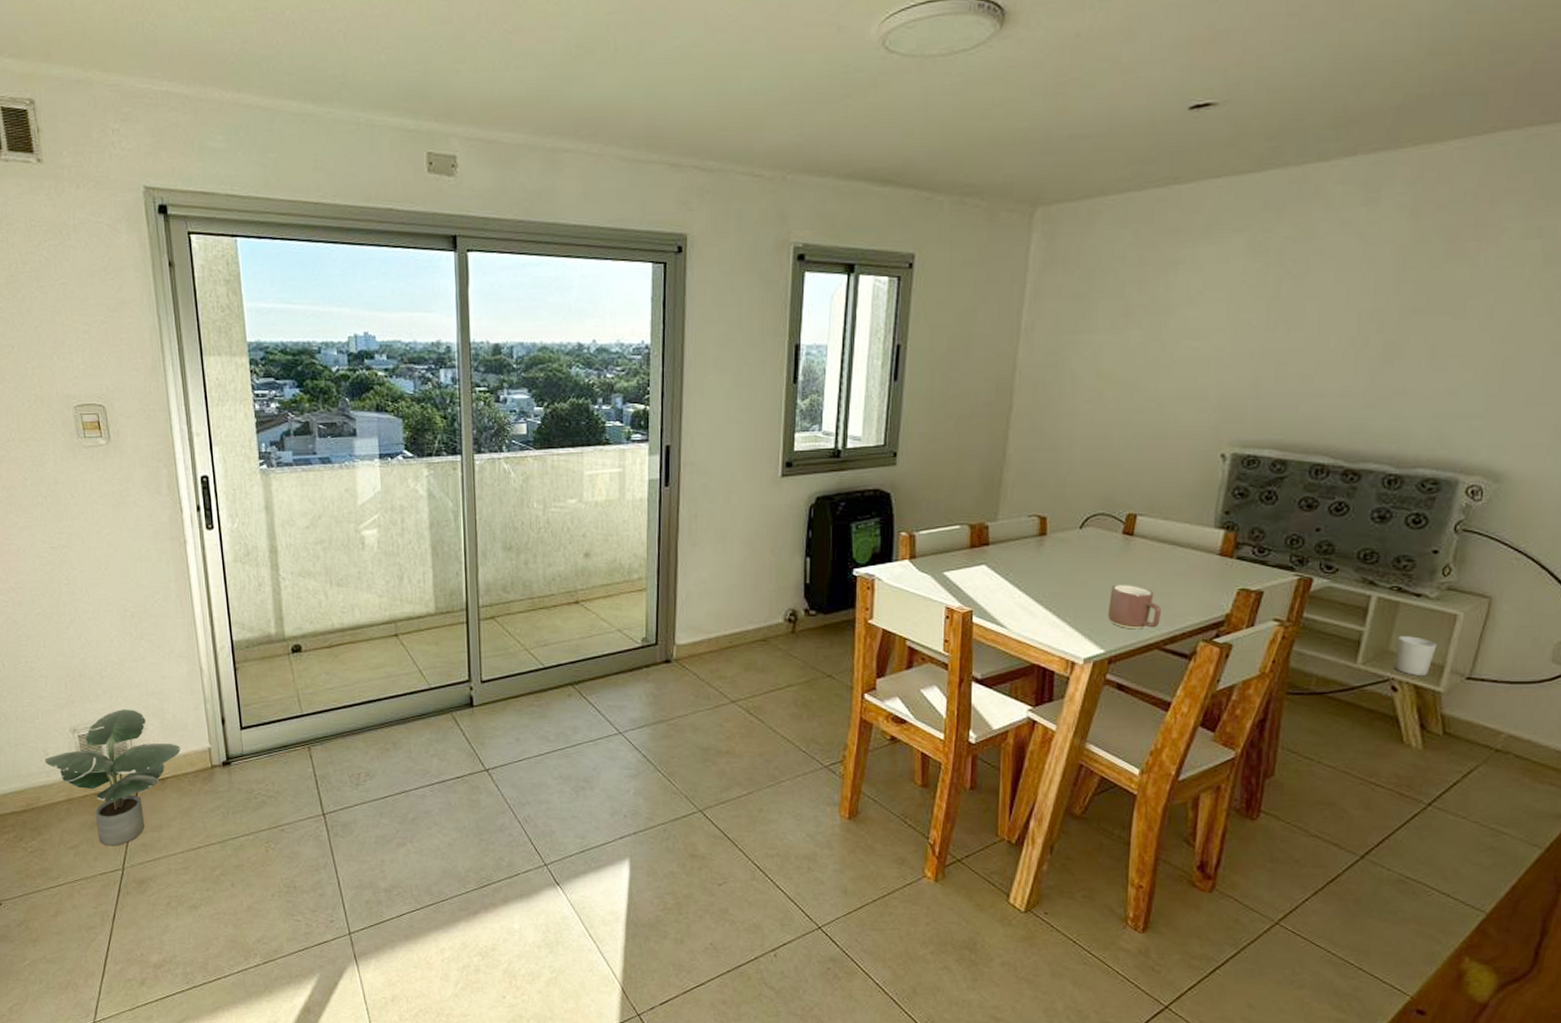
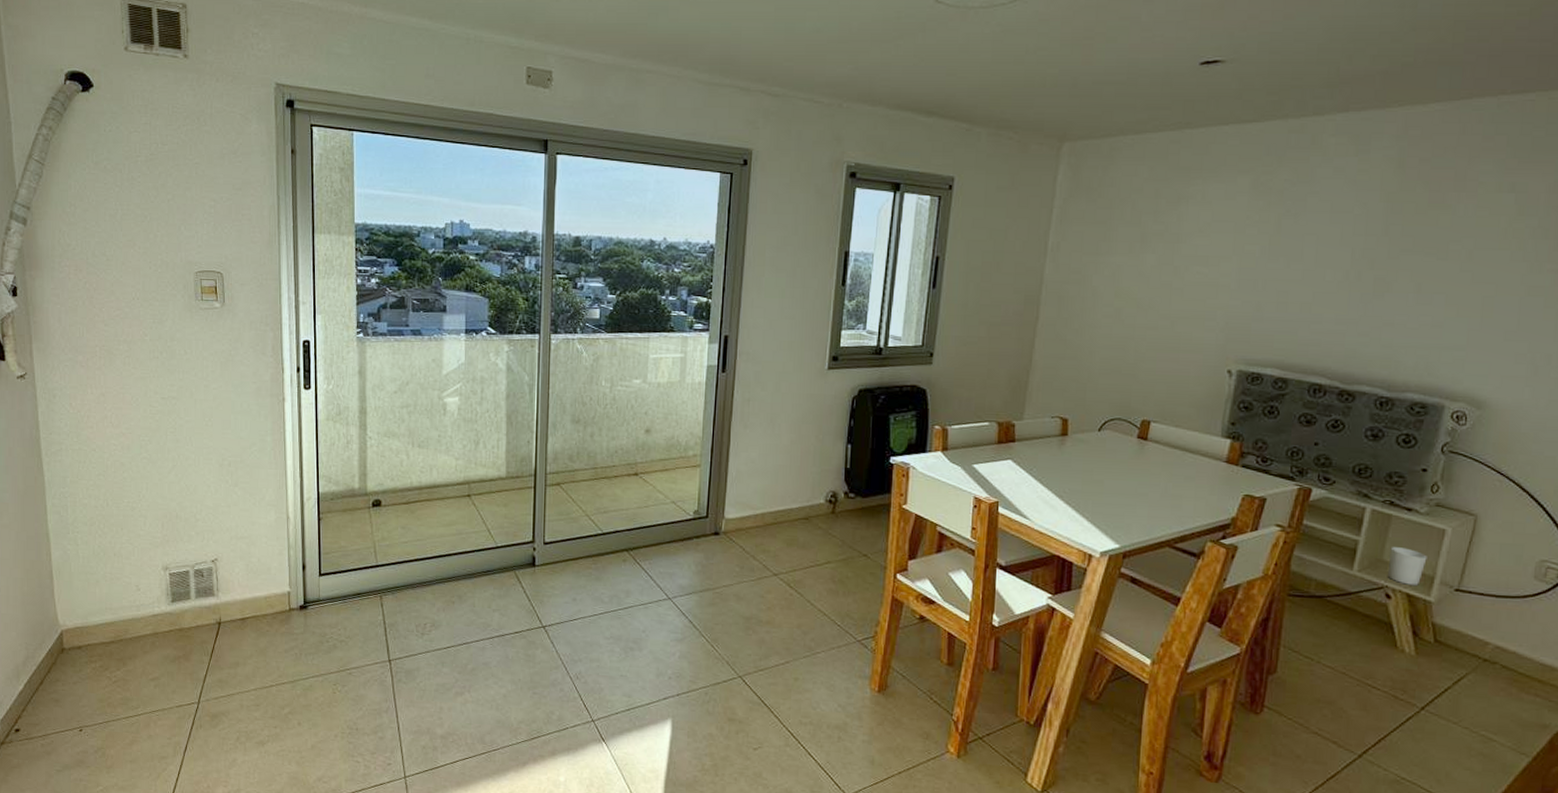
potted plant: present [44,710,182,846] -> none [136,551,263,680]
mug: present [1108,584,1161,630] -> none [1123,484,1172,528]

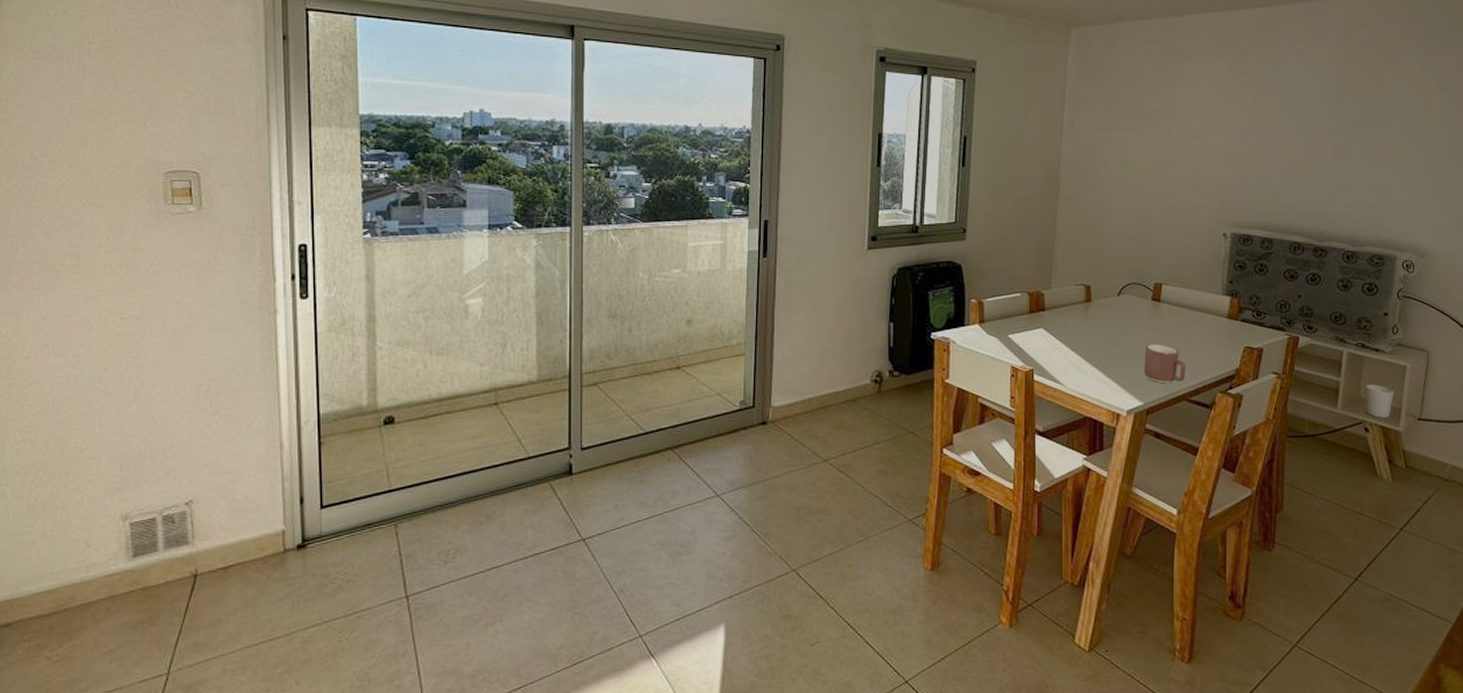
mug: none [1123,484,1172,528] -> present [1144,343,1186,384]

